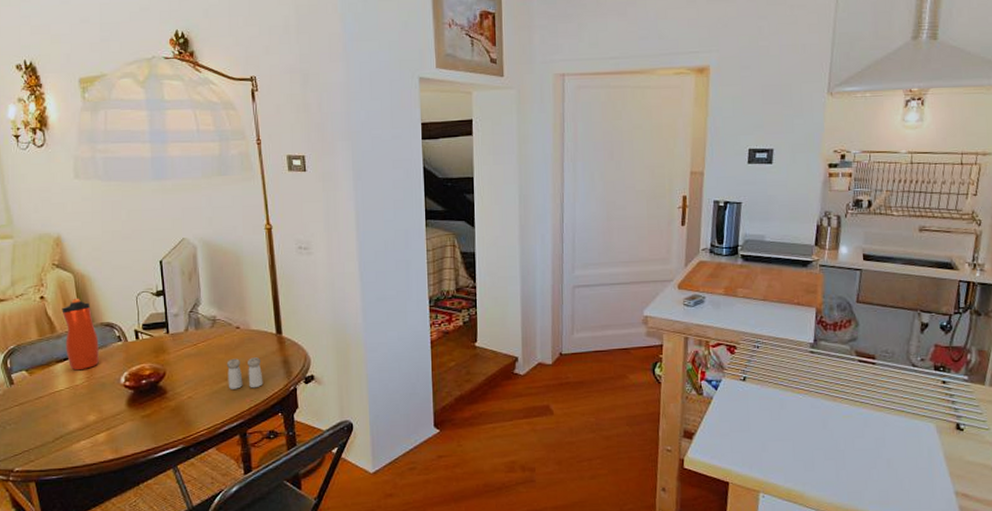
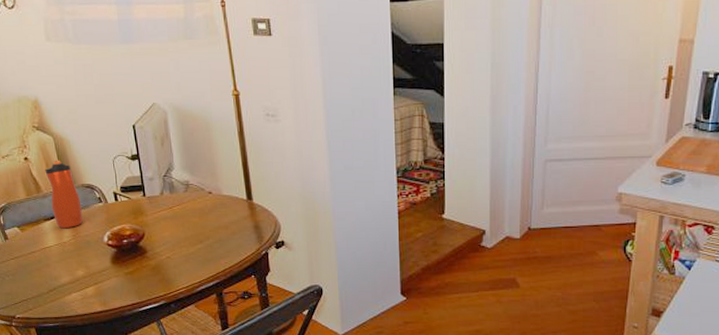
salt and pepper shaker: present [226,357,263,389] -> none [200,222,236,251]

